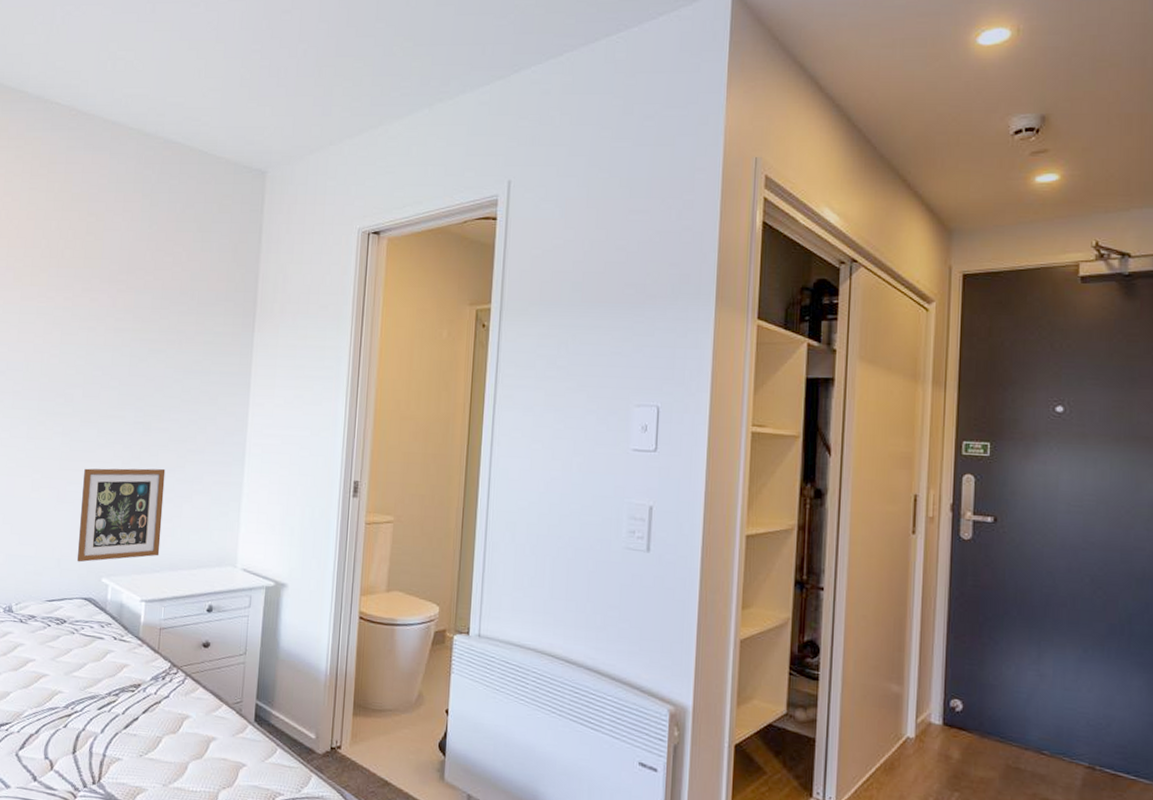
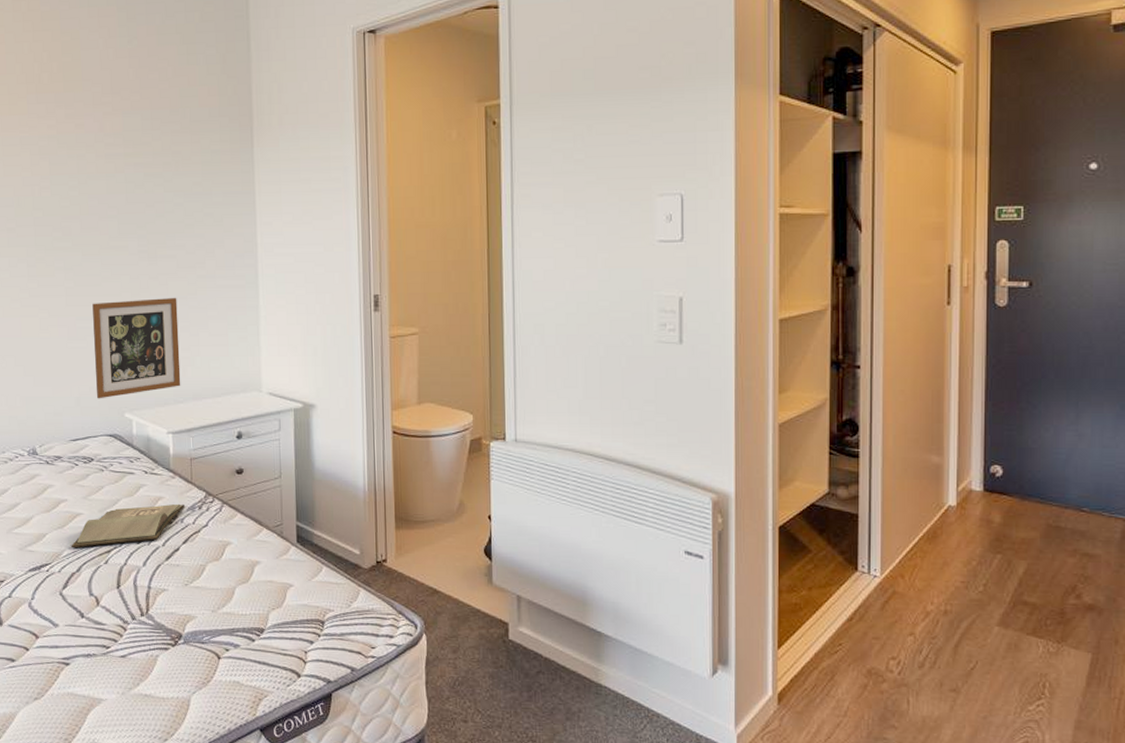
hardback book: none [33,672,150,710] -> present [71,503,186,549]

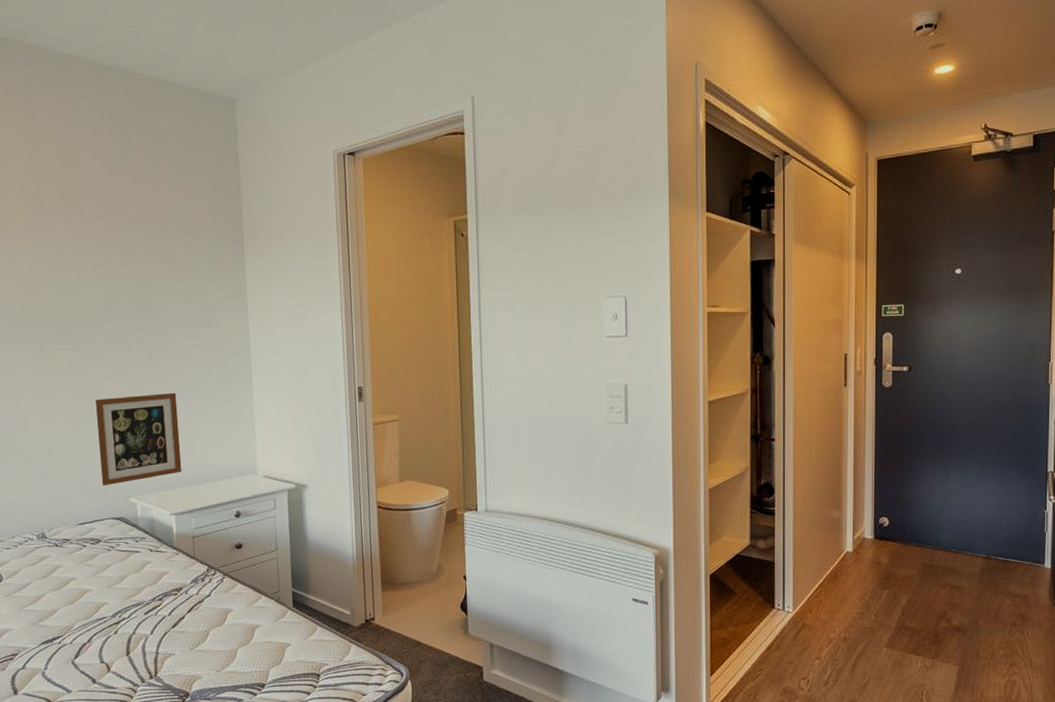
hardback book: present [71,503,186,549] -> none [81,577,189,622]

